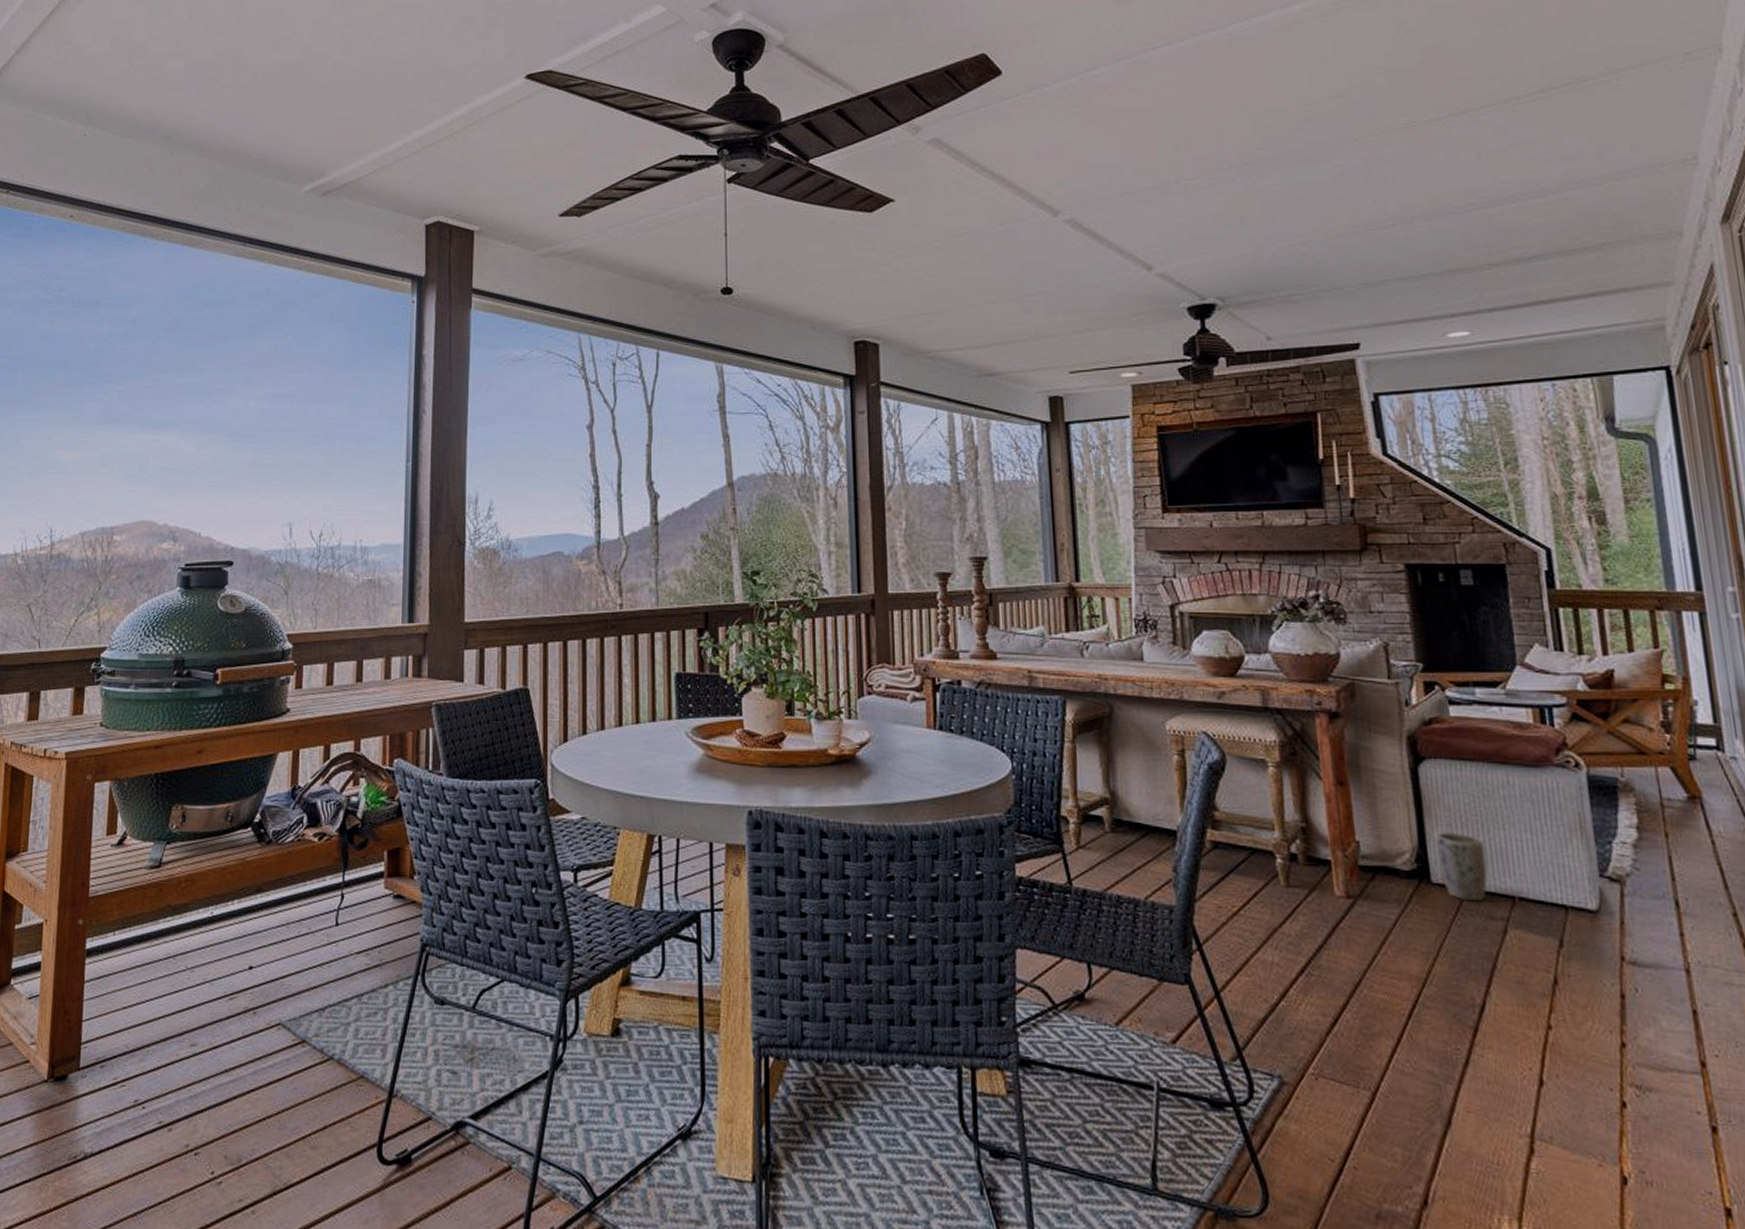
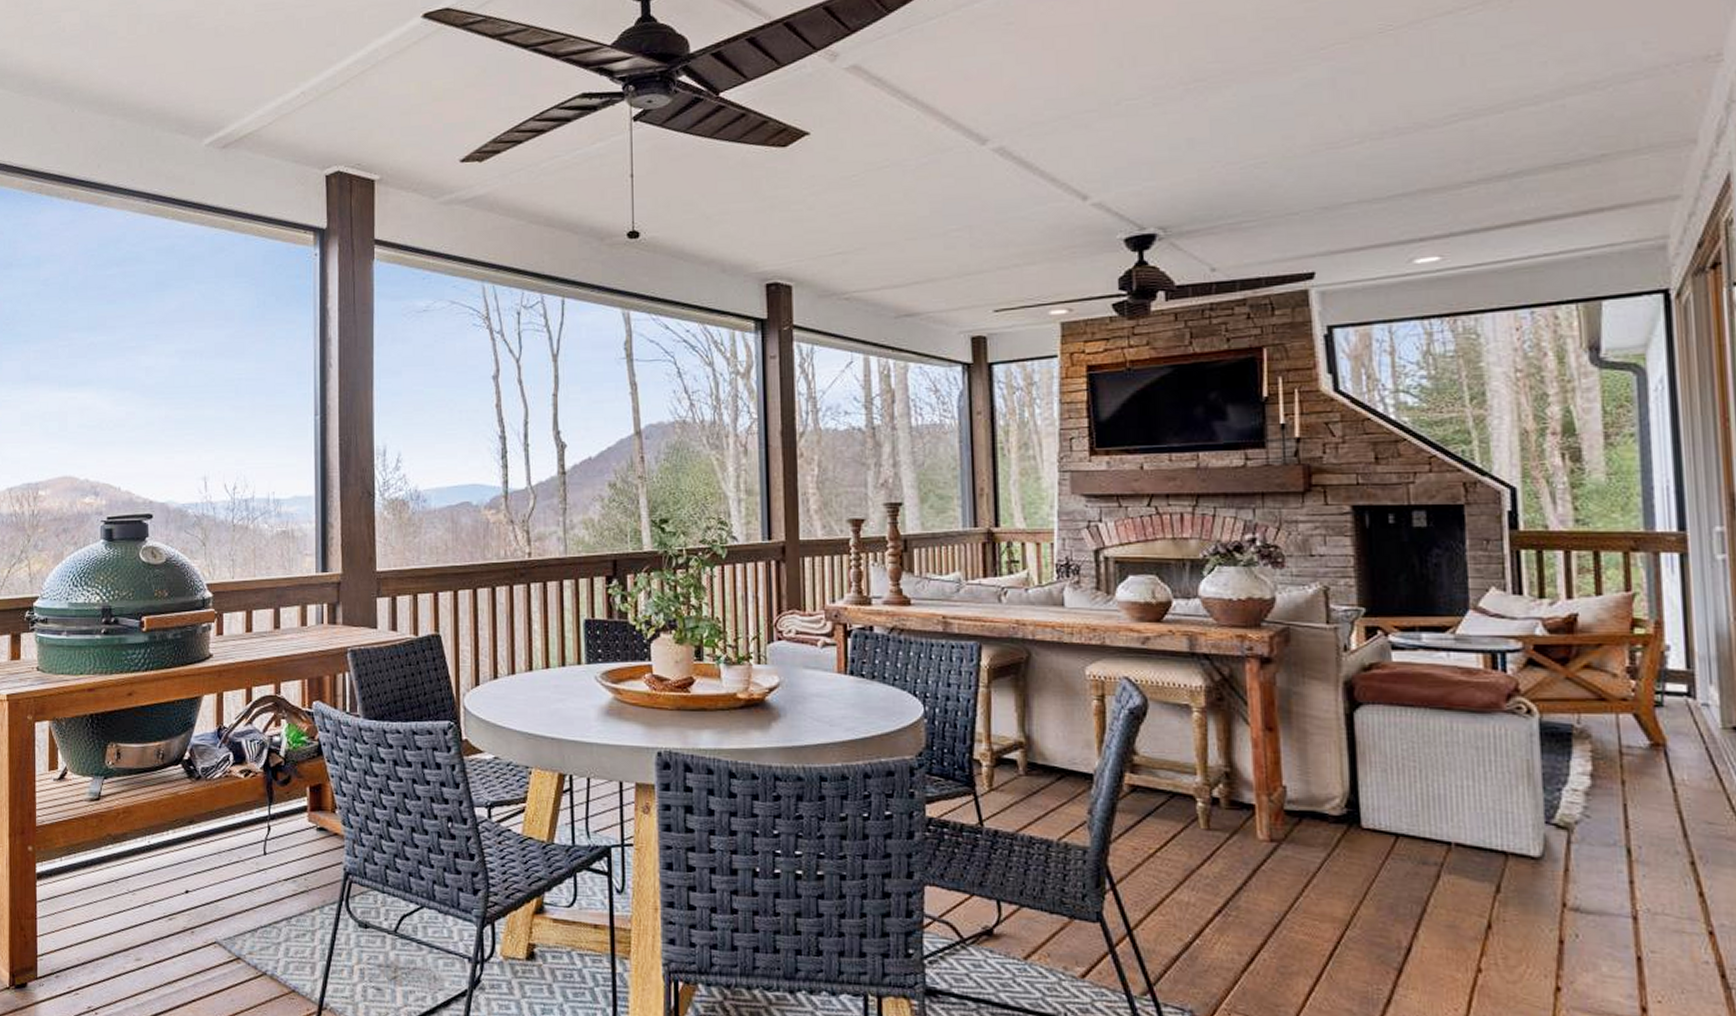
plant pot: present [1435,832,1488,902] -> none [1368,778,1423,847]

